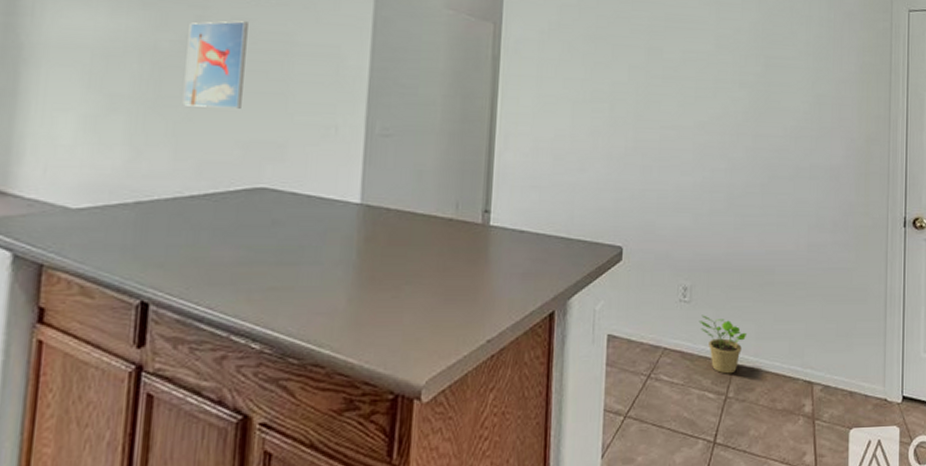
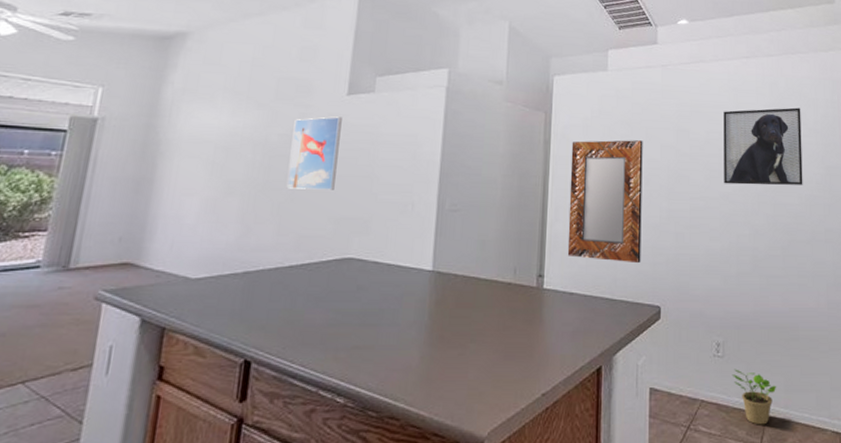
home mirror: none [518,58,608,200] -> present [567,140,643,264]
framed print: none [700,25,792,115] -> present [723,107,803,185]

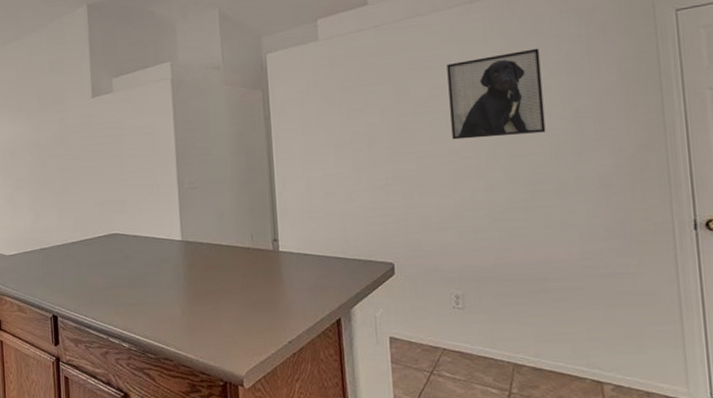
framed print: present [286,116,342,190] -> none [56,117,94,181]
home mirror: present [567,140,643,264] -> none [291,105,370,224]
potted plant: present [732,369,777,425] -> none [474,320,526,372]

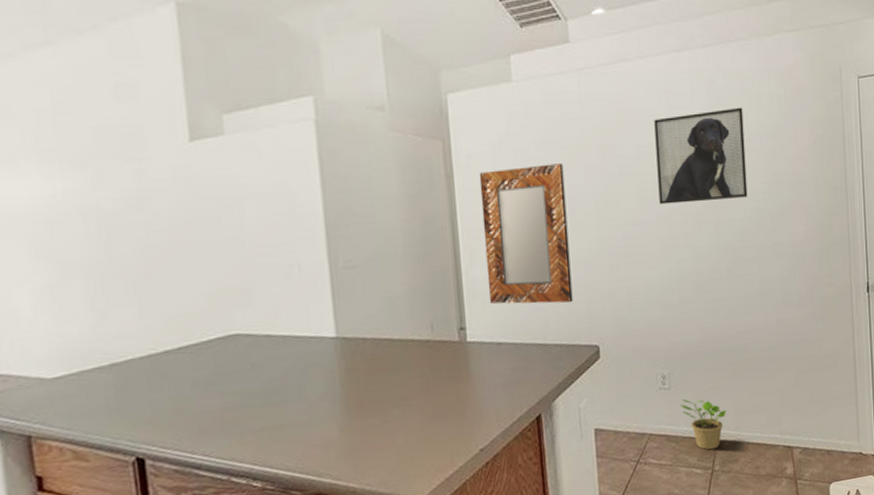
home mirror: none [291,105,370,224] -> present [479,163,573,304]
potted plant: none [474,320,526,372] -> present [679,399,727,450]

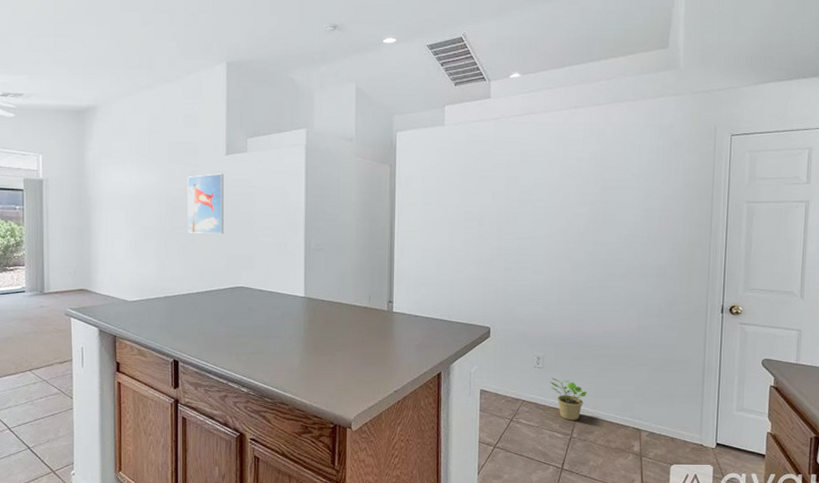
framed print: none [128,169,199,263] -> present [187,173,224,234]
home mirror: present [479,163,573,304] -> none [412,188,476,293]
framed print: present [654,107,748,205] -> none [549,154,626,226]

